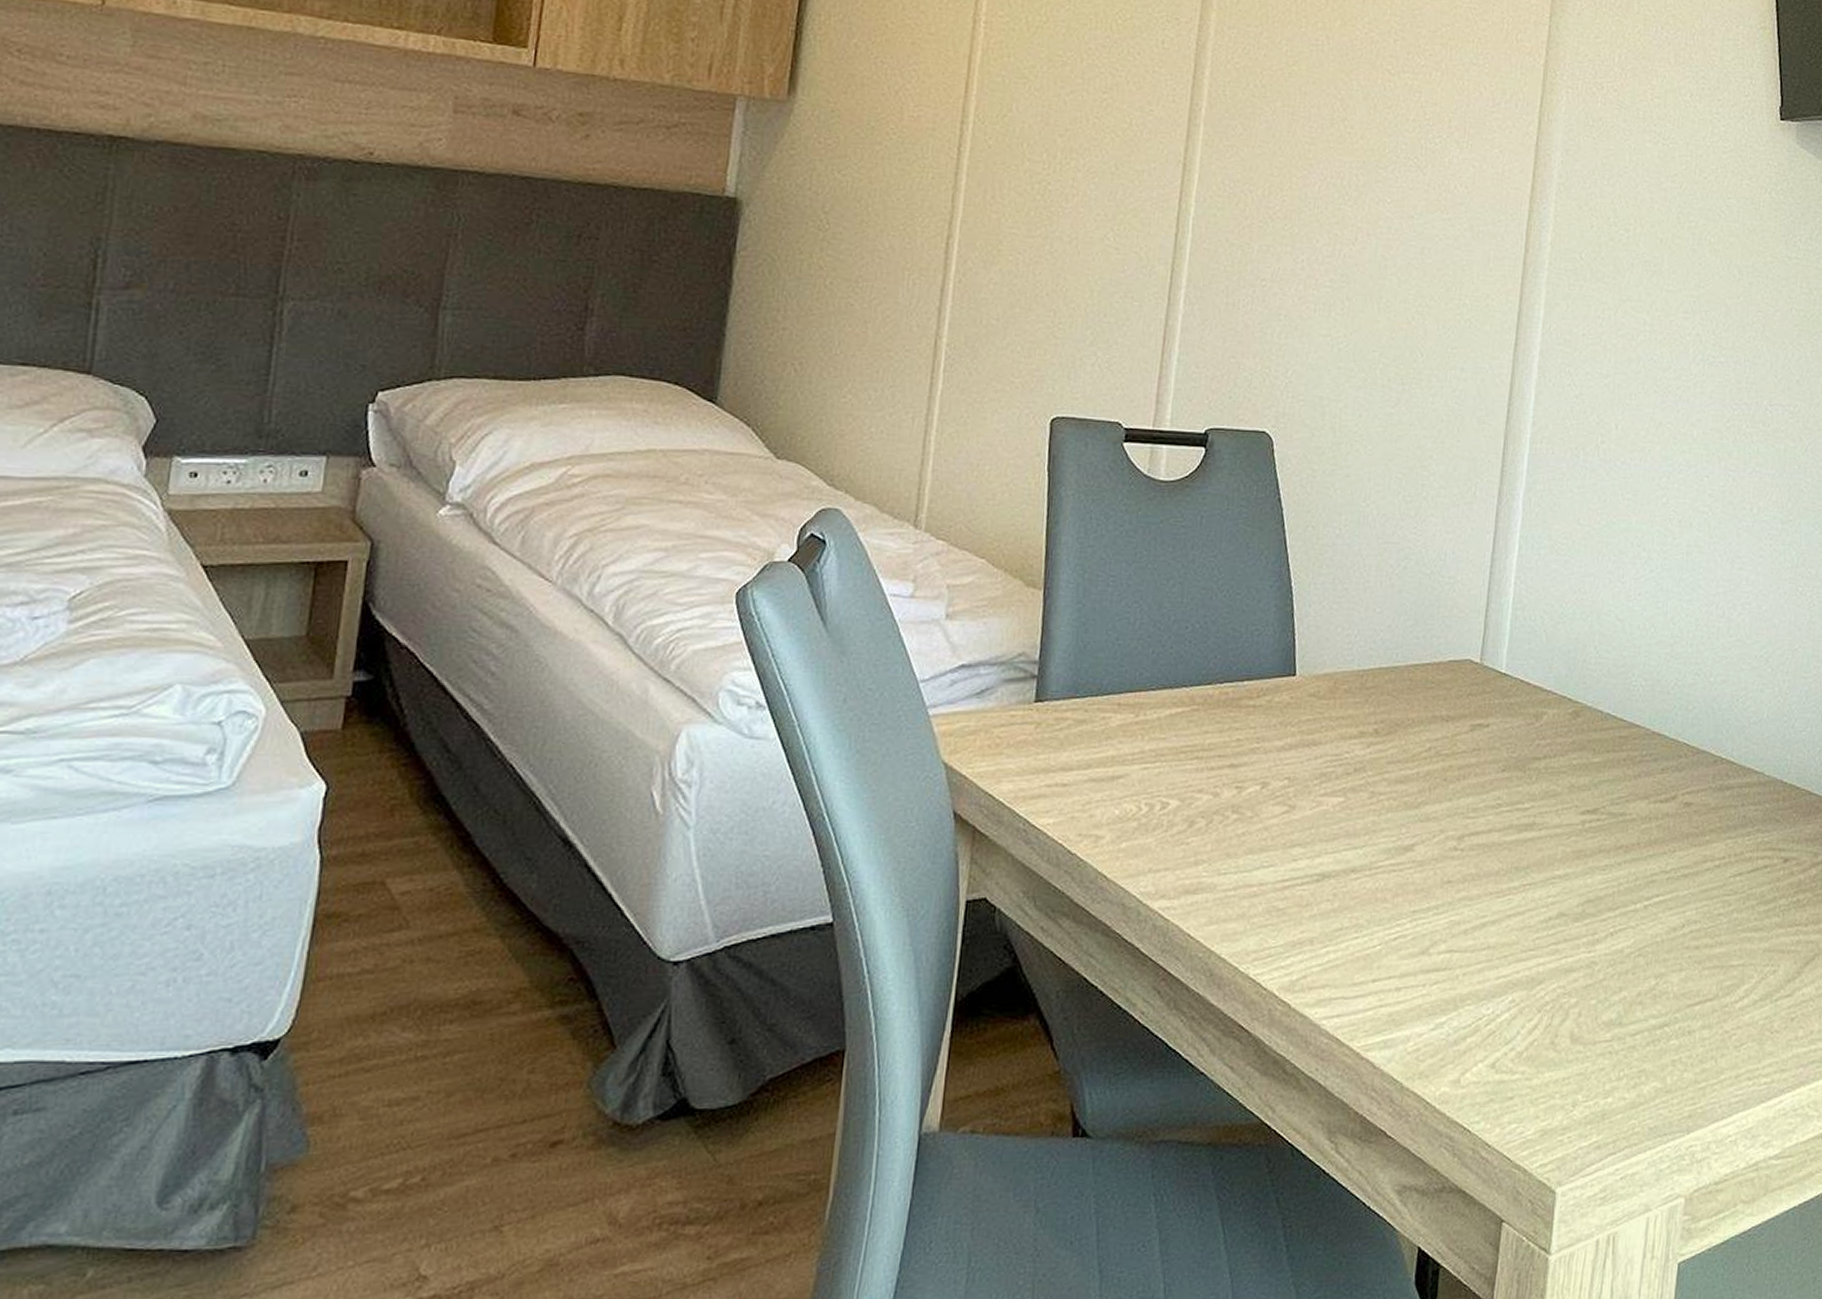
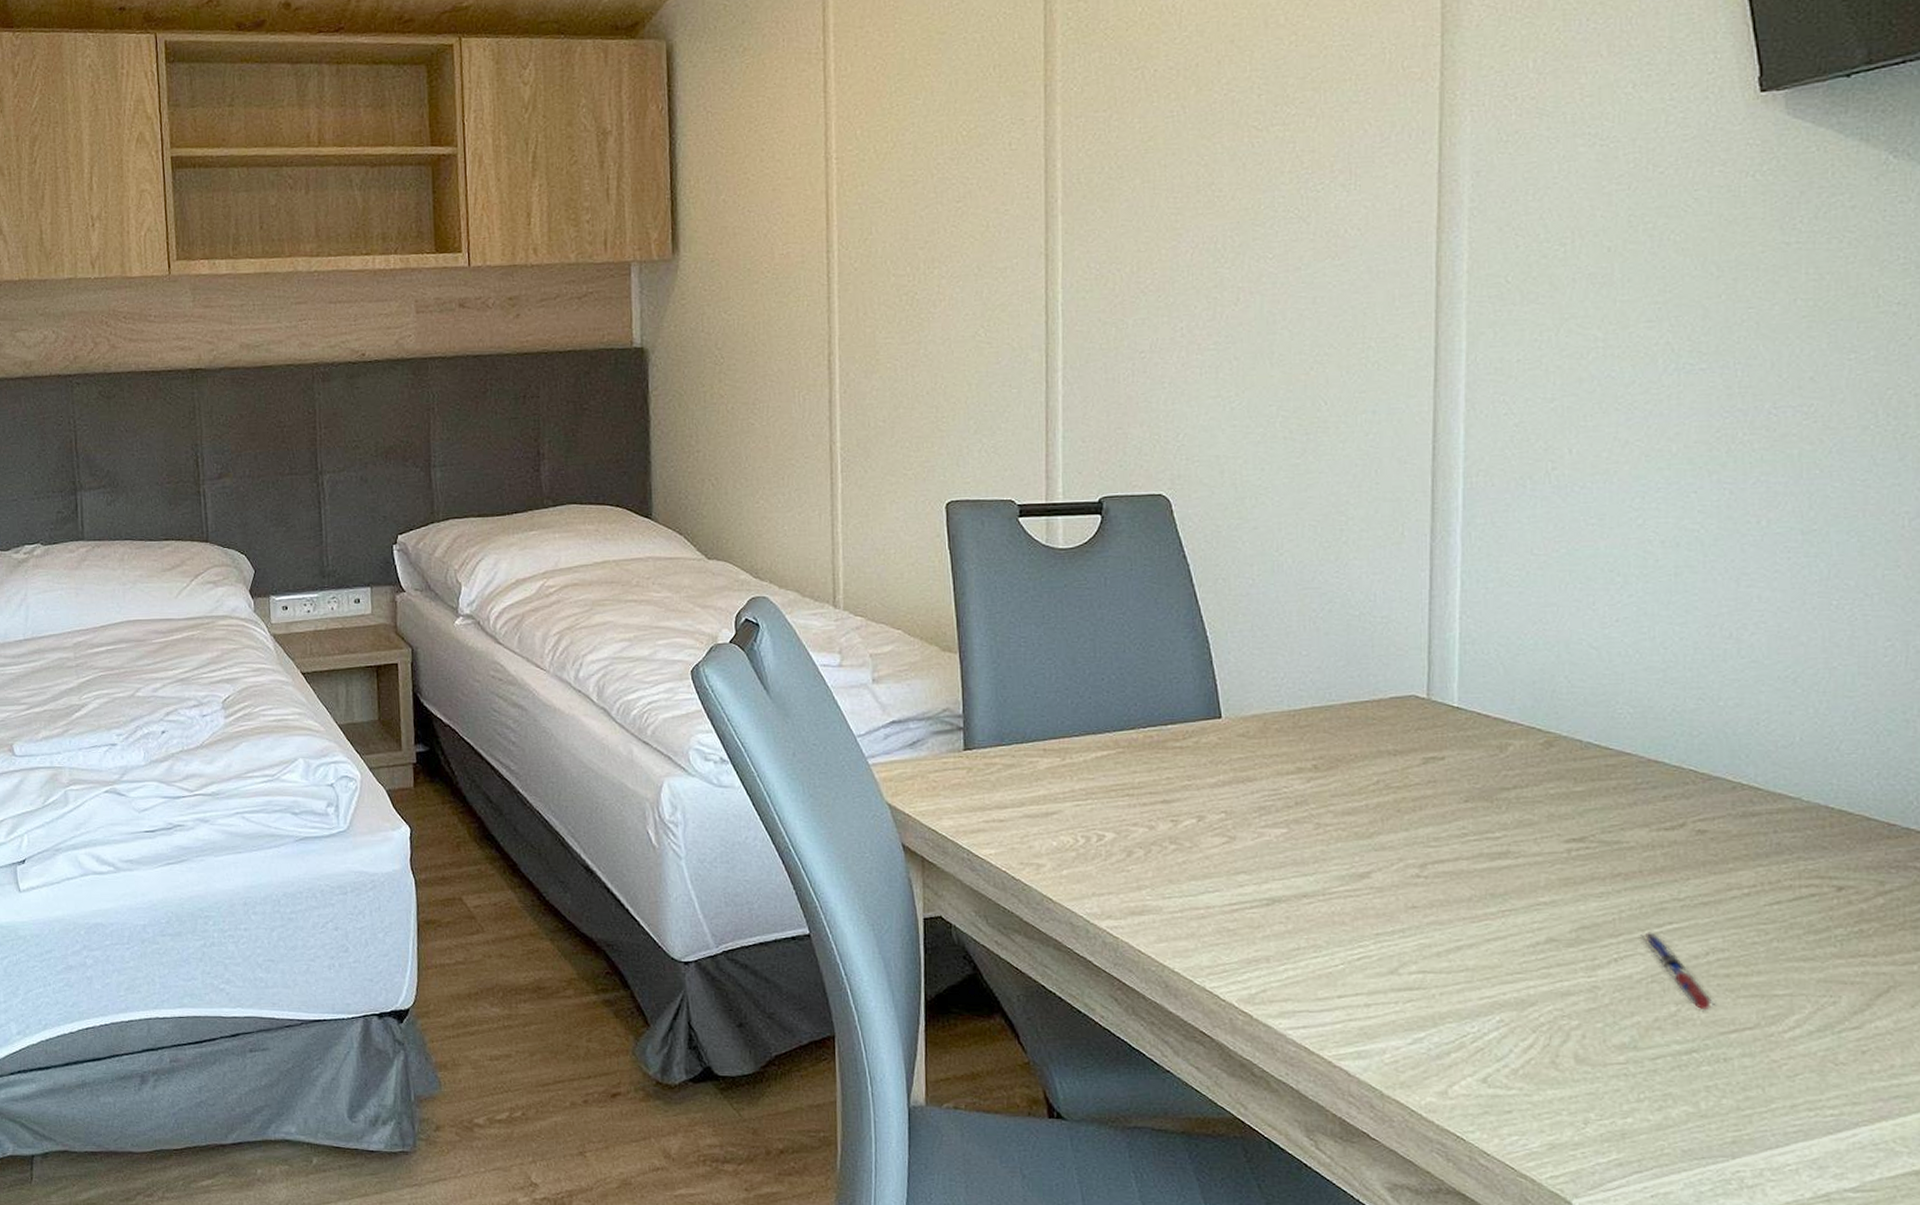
pen: none [1633,905,1686,983] -> present [1641,932,1715,1010]

